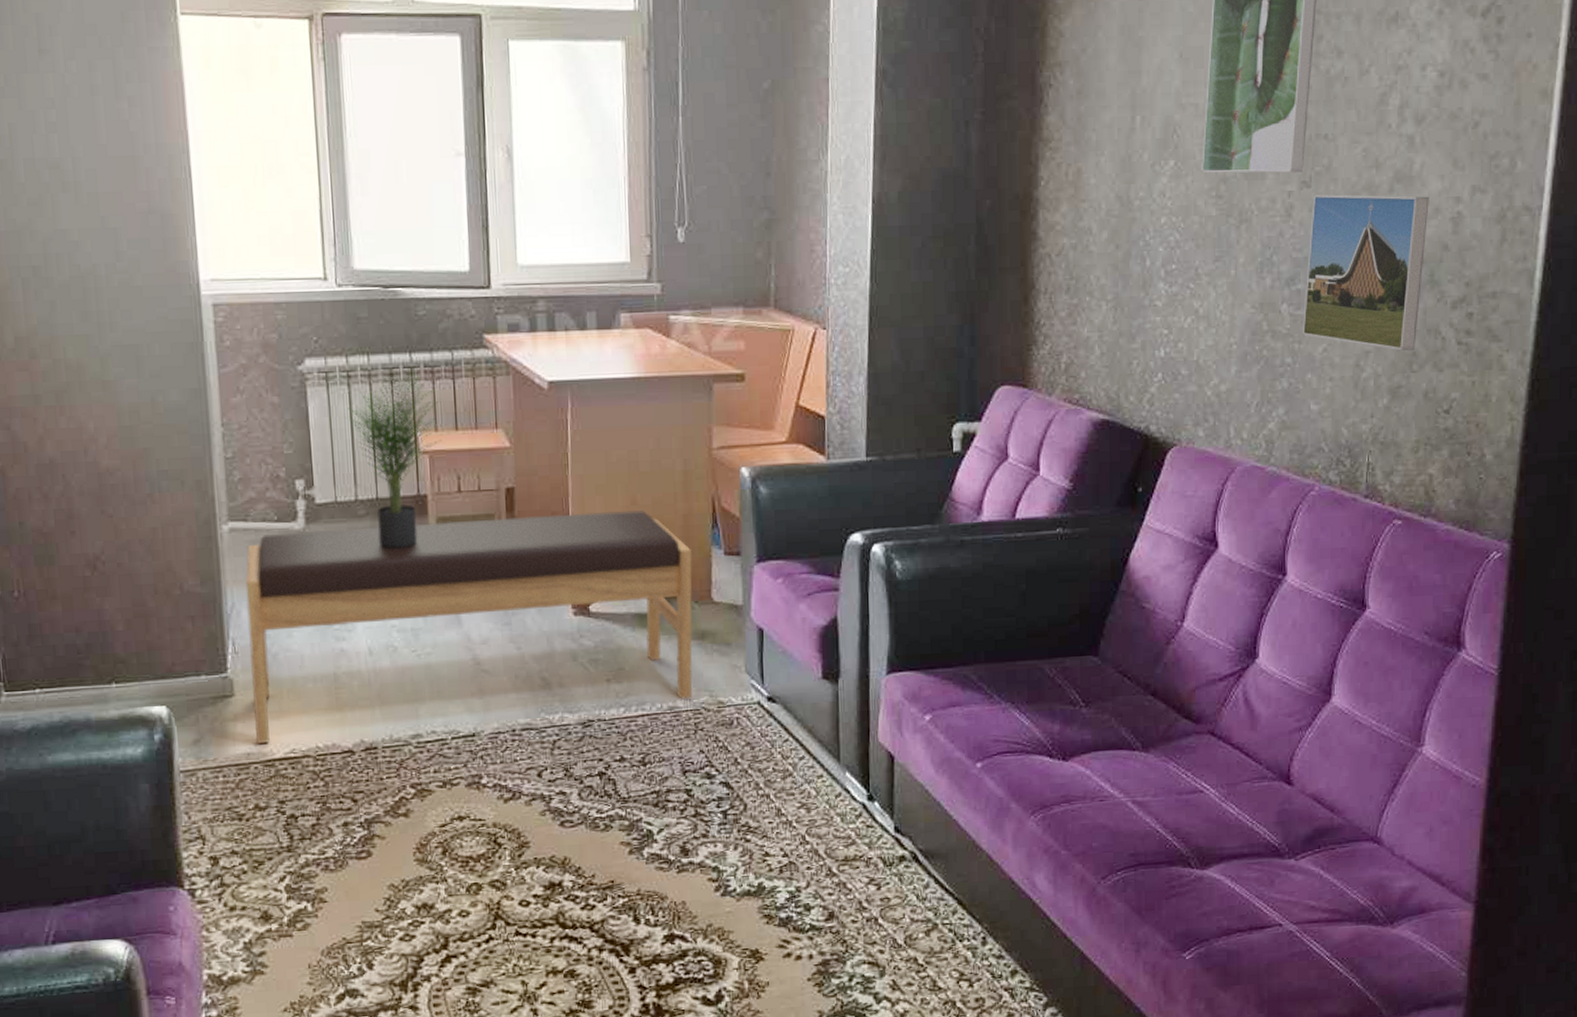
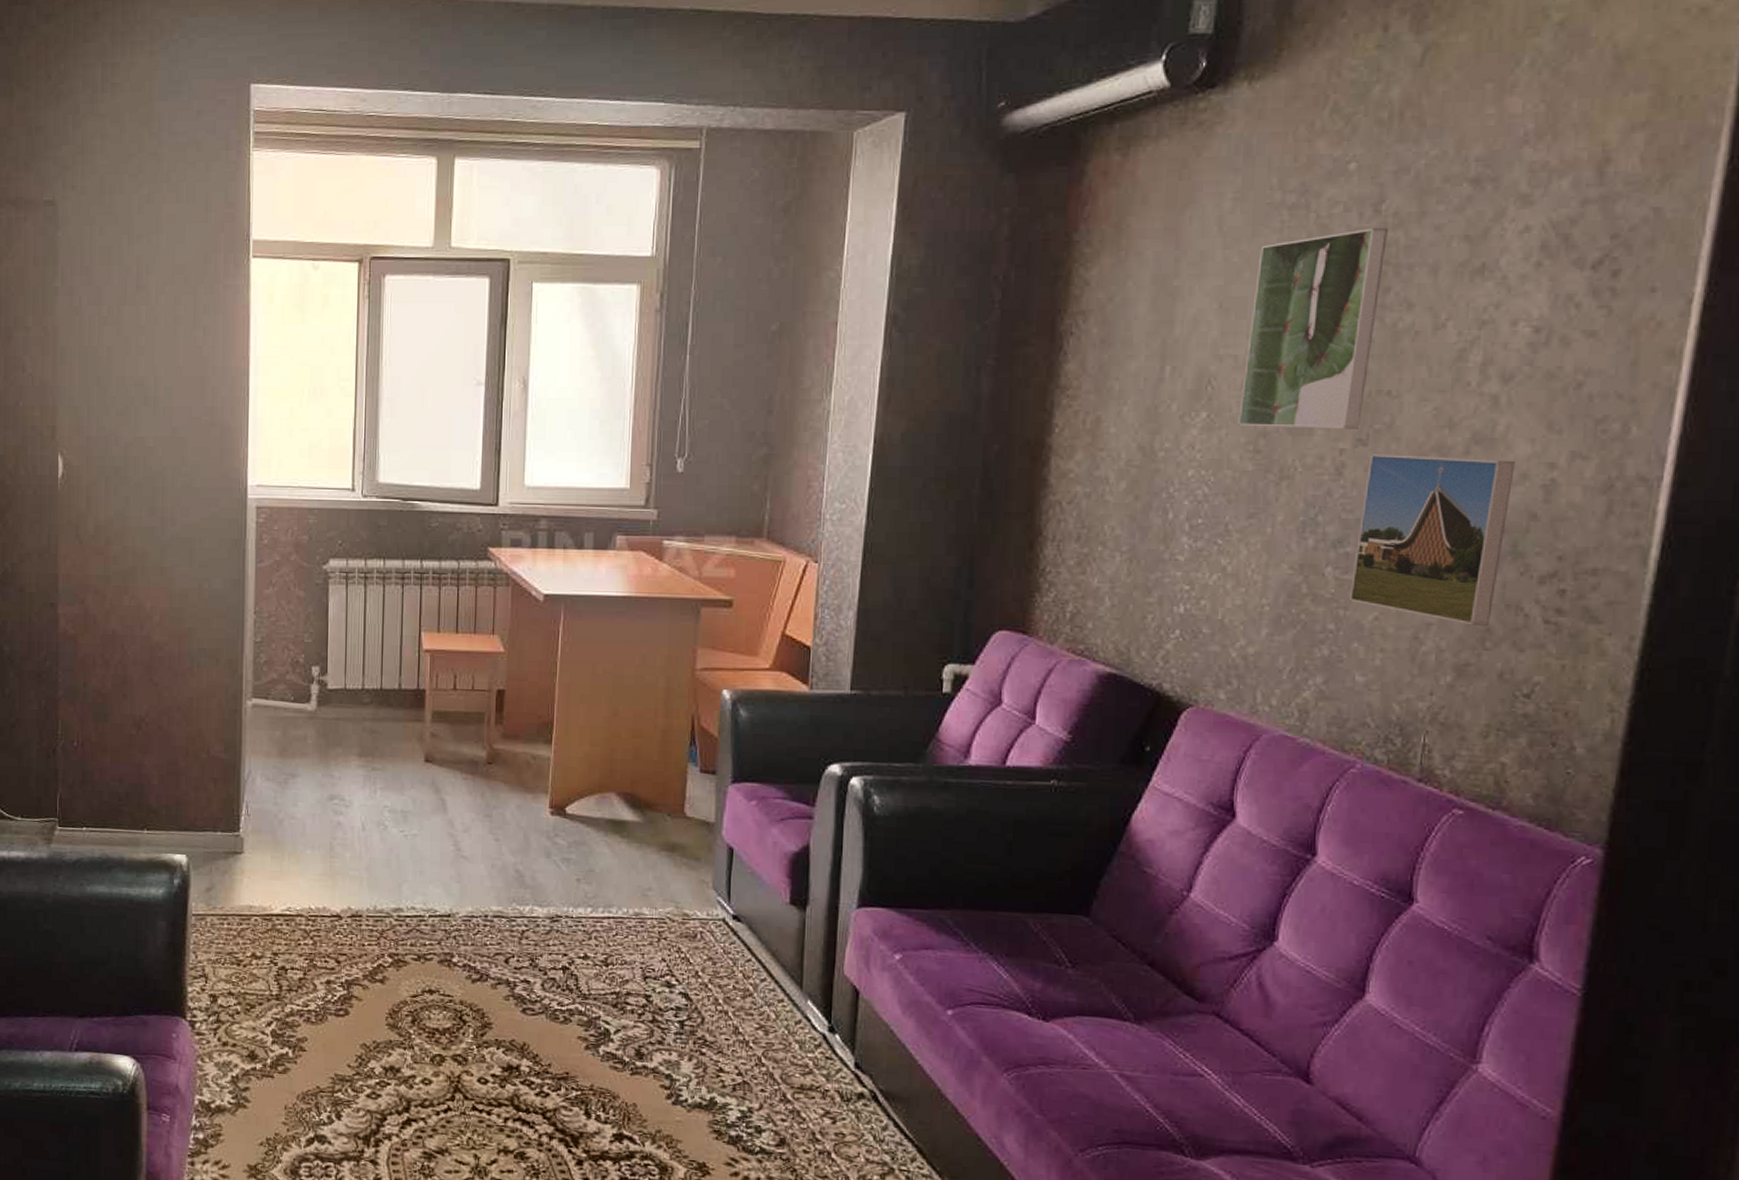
bench: present [245,510,693,743] -> none [259,712,669,908]
potted plant: present [348,368,442,549] -> none [362,574,444,736]

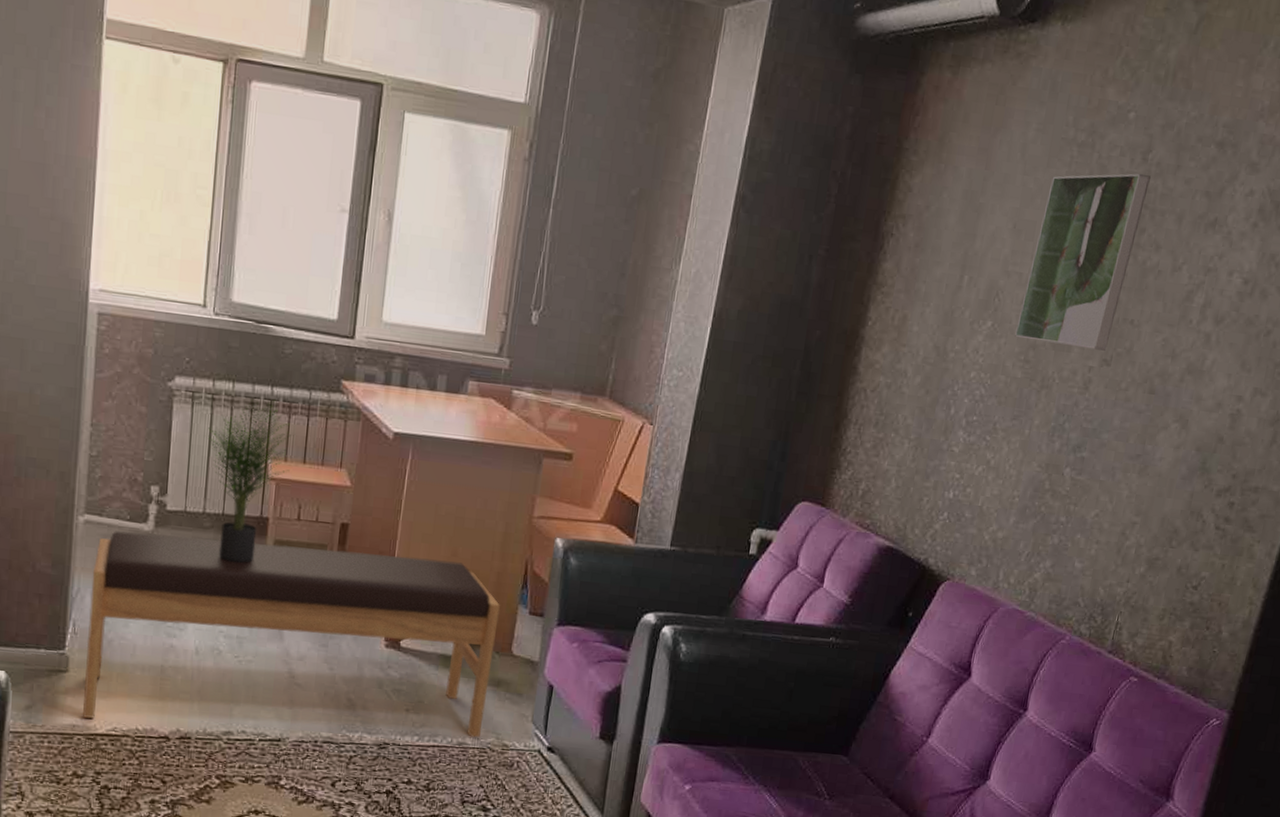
bench: none [259,712,669,908] -> present [83,531,501,738]
potted plant: none [362,574,444,736] -> present [207,399,293,563]
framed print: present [1348,453,1515,626] -> none [1078,373,1215,528]

